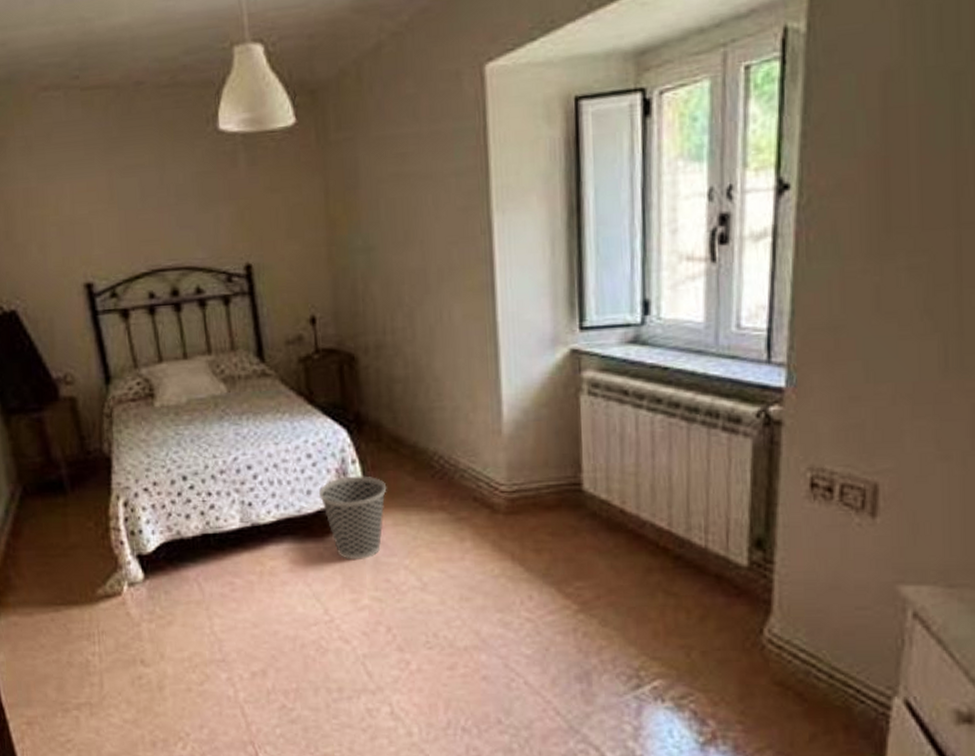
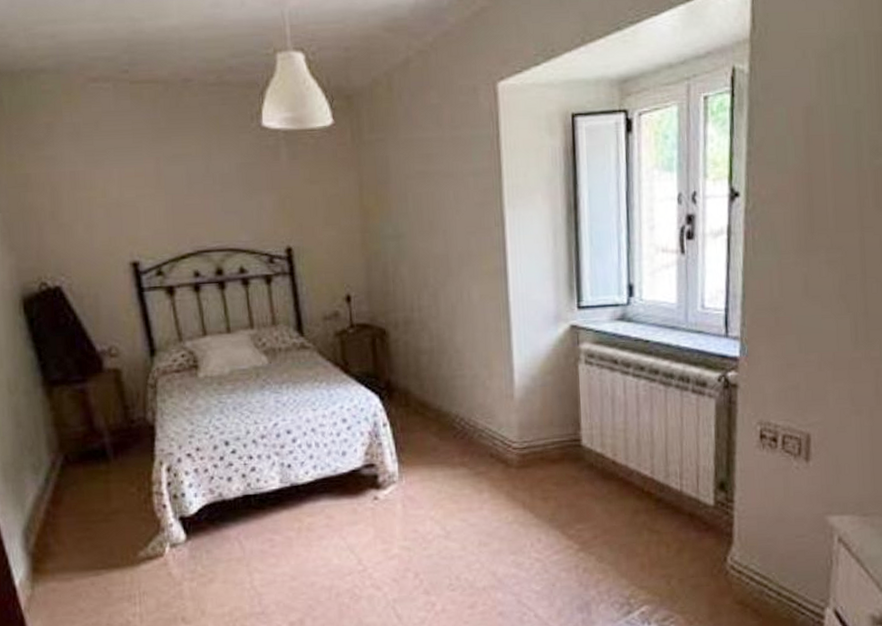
wastebasket: present [319,475,387,561] -> none [354,437,415,515]

